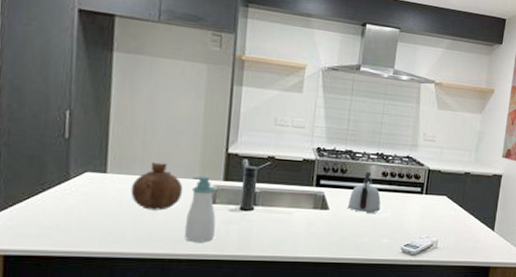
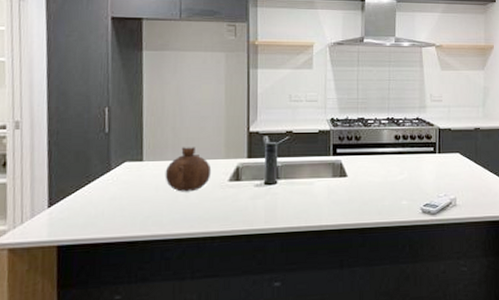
soap bottle: present [184,175,216,242] -> none [215,155,243,219]
kettle: present [348,171,381,214] -> none [365,136,396,178]

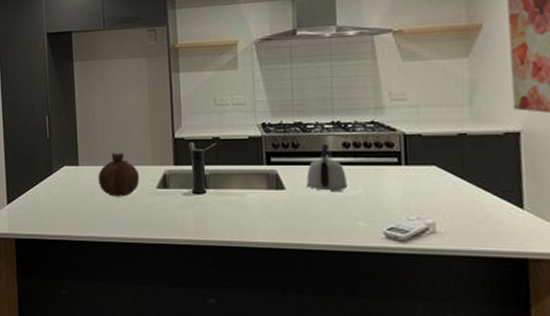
kettle: none [365,136,396,178] -> present [306,143,347,192]

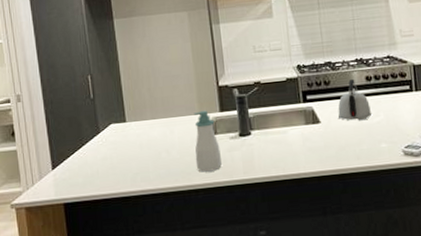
teapot: present [98,153,140,197] -> none [146,105,188,149]
soap bottle: none [145,162,172,227] -> present [193,110,222,172]

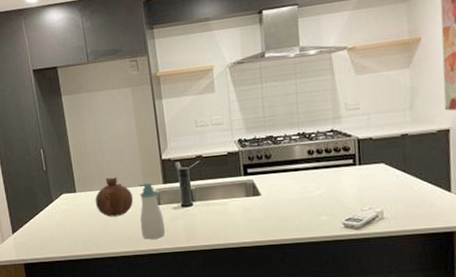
teapot: none [146,105,188,149] -> present [95,177,134,217]
kettle: present [338,78,371,121] -> none [278,152,312,194]

